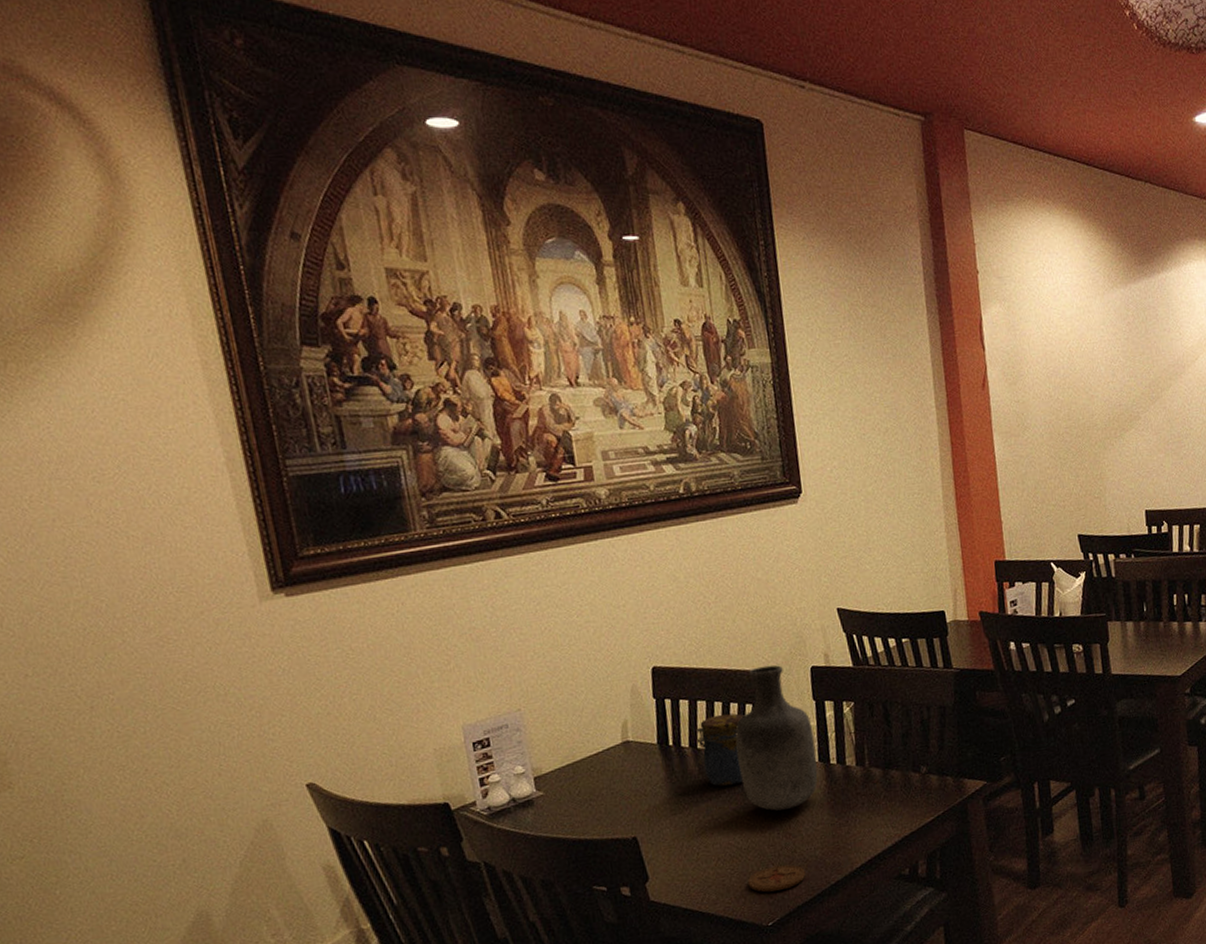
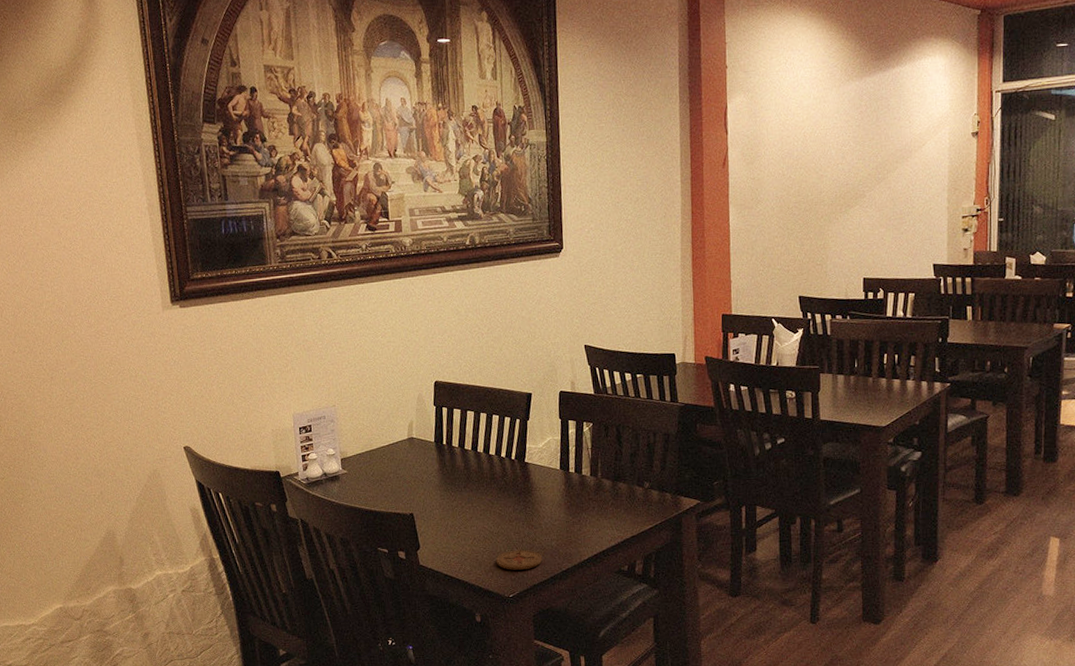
jar: present [695,713,744,786] -> none [464,423,503,481]
vase: present [735,664,818,811] -> none [495,387,559,505]

